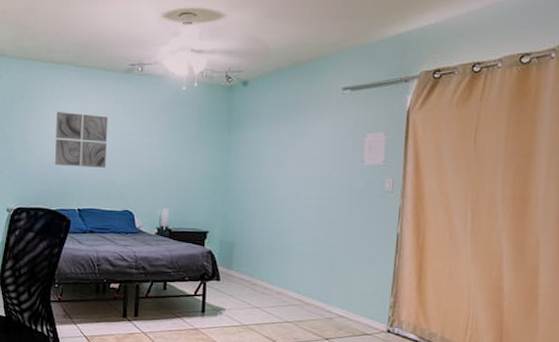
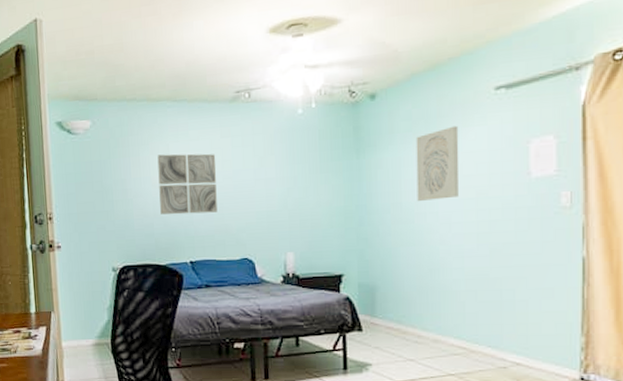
wall art: none [274,115,312,176] -> present [416,125,459,201]

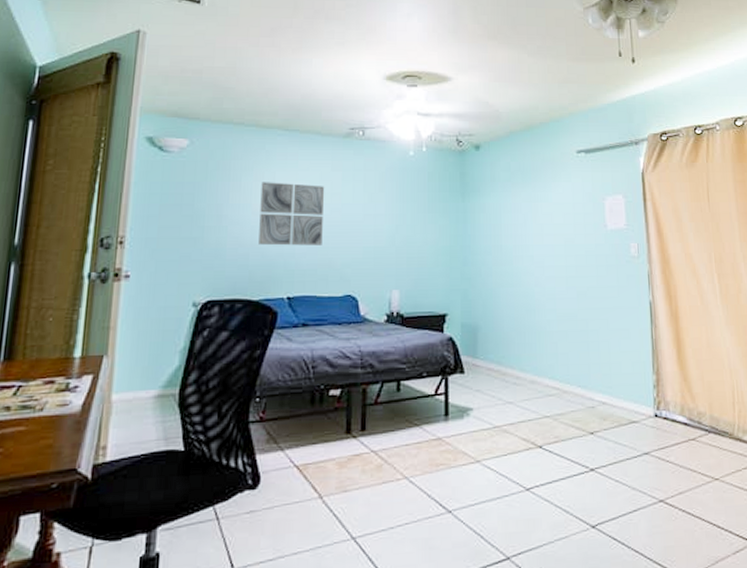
wall art: present [416,125,459,201] -> none [514,180,550,245]

